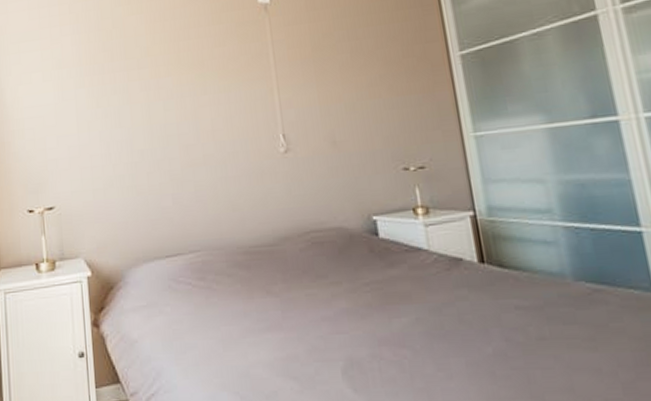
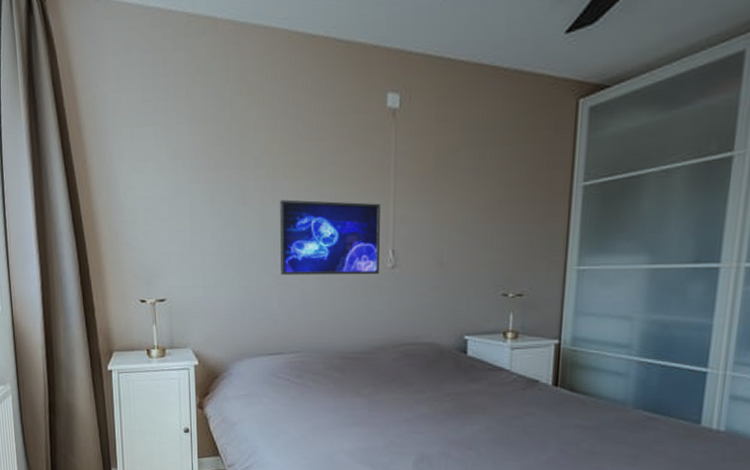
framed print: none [165,90,272,171] -> present [280,199,380,276]

